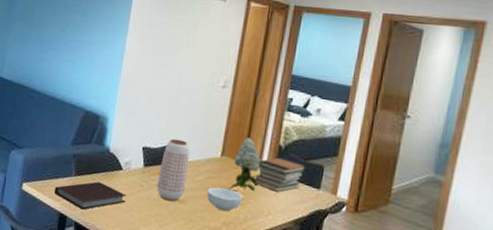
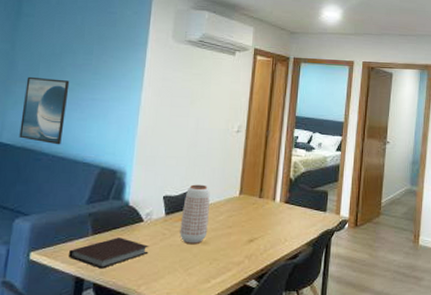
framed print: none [16,15,61,85] -> present [19,76,70,145]
cereal bowl: present [207,187,243,211] -> none [229,224,261,244]
flower: present [228,137,261,192] -> none [248,175,275,224]
book stack: present [256,157,306,192] -> none [272,189,314,220]

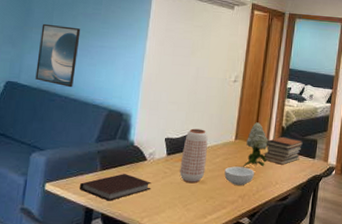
cereal bowl: none [229,224,261,244] -> present [224,166,254,185]
flower: none [248,175,275,224] -> present [242,122,268,167]
book stack: none [272,189,314,220] -> present [264,136,304,165]

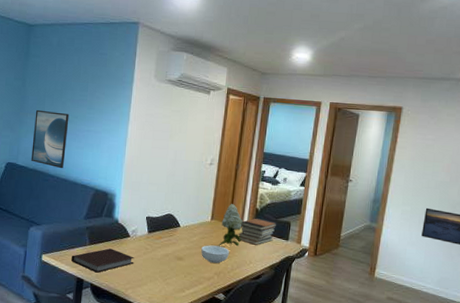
vase: present [179,128,208,183] -> none [159,208,186,259]

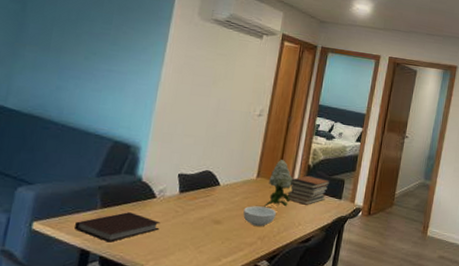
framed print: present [31,109,70,169] -> none [26,40,85,115]

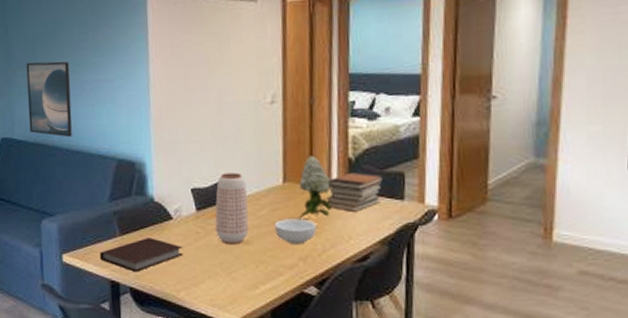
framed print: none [26,40,85,115] -> present [26,61,72,138]
vase: none [193,164,227,223] -> present [215,172,249,243]

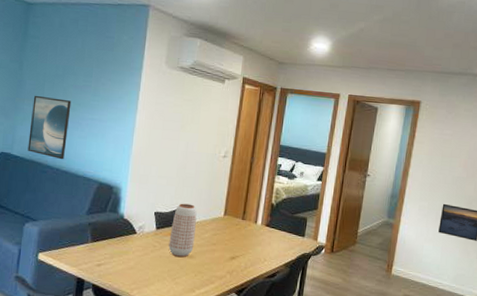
notebook: present [100,238,184,272] -> none [71,246,141,272]
cereal bowl: present [275,219,316,243] -> none [213,242,243,261]
flower: present [298,156,332,219] -> none [231,199,257,244]
book stack: present [328,172,384,212] -> none [253,213,294,242]

